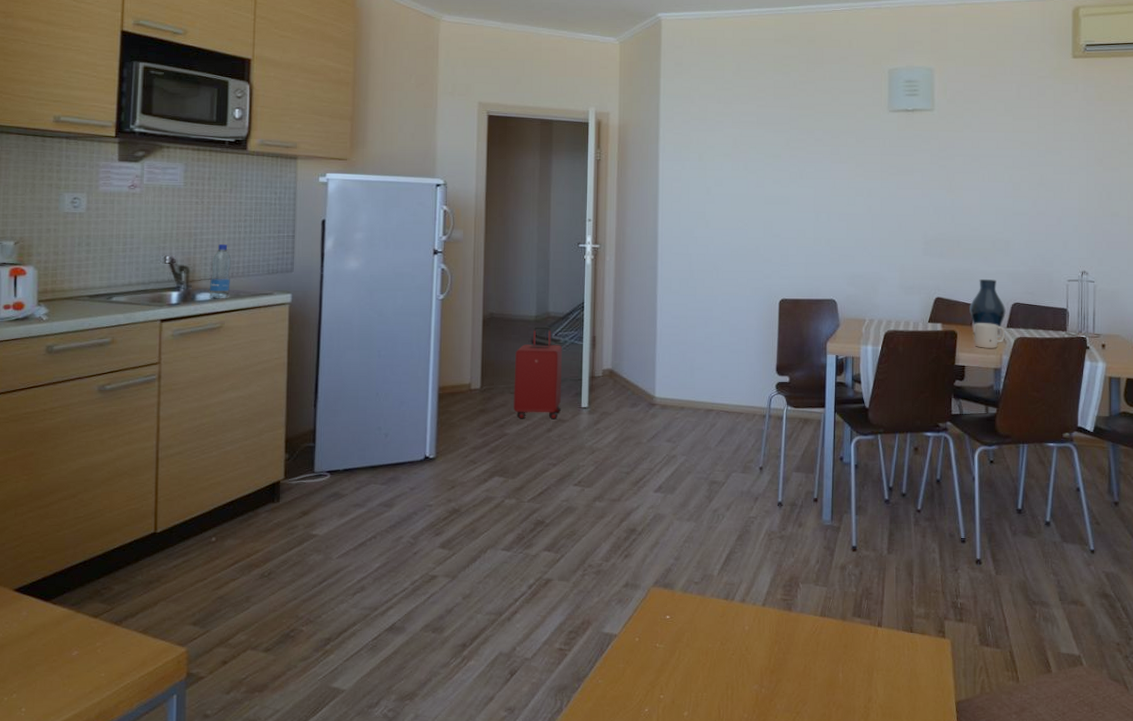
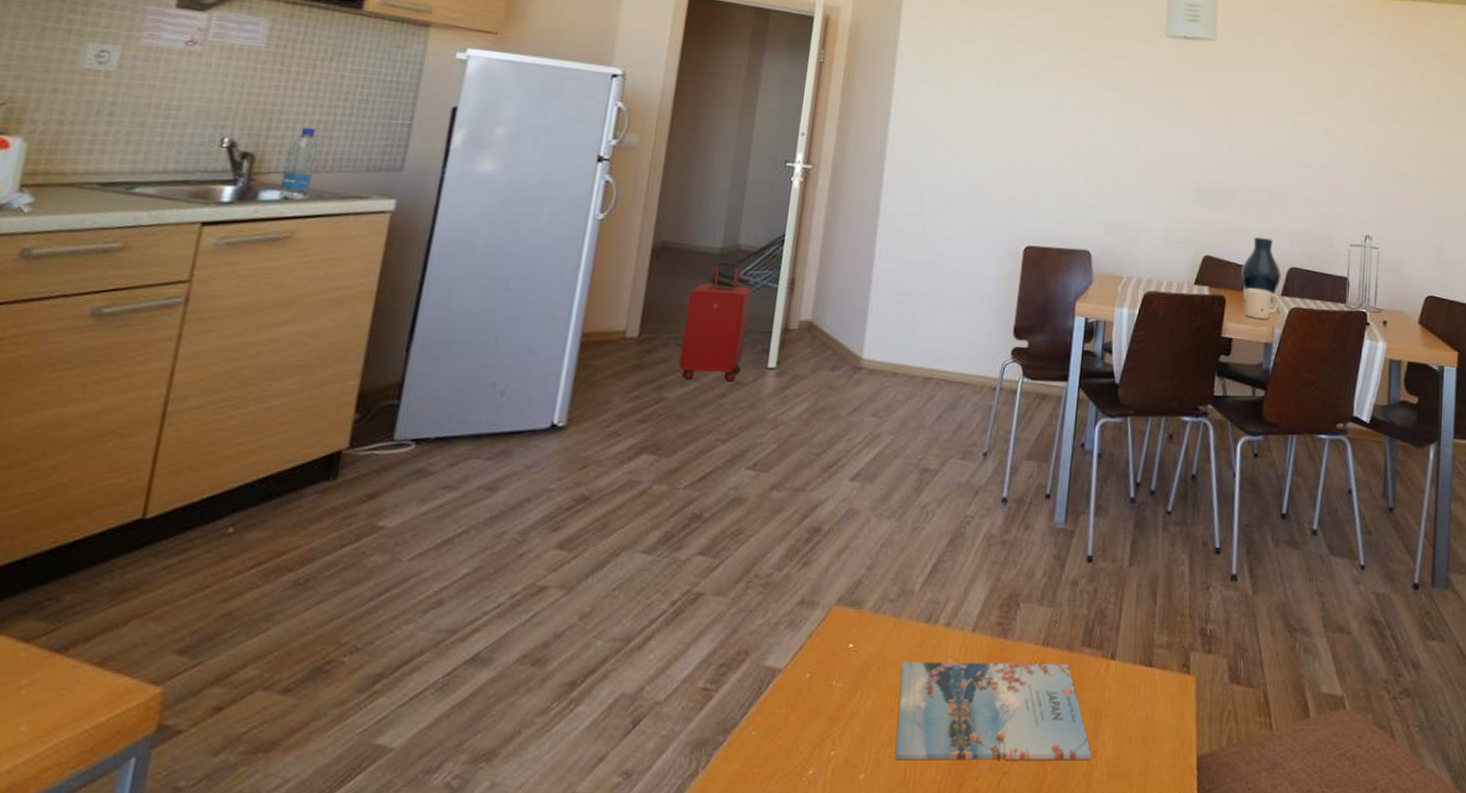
magazine: none [709,629,867,703] -> present [895,661,1092,761]

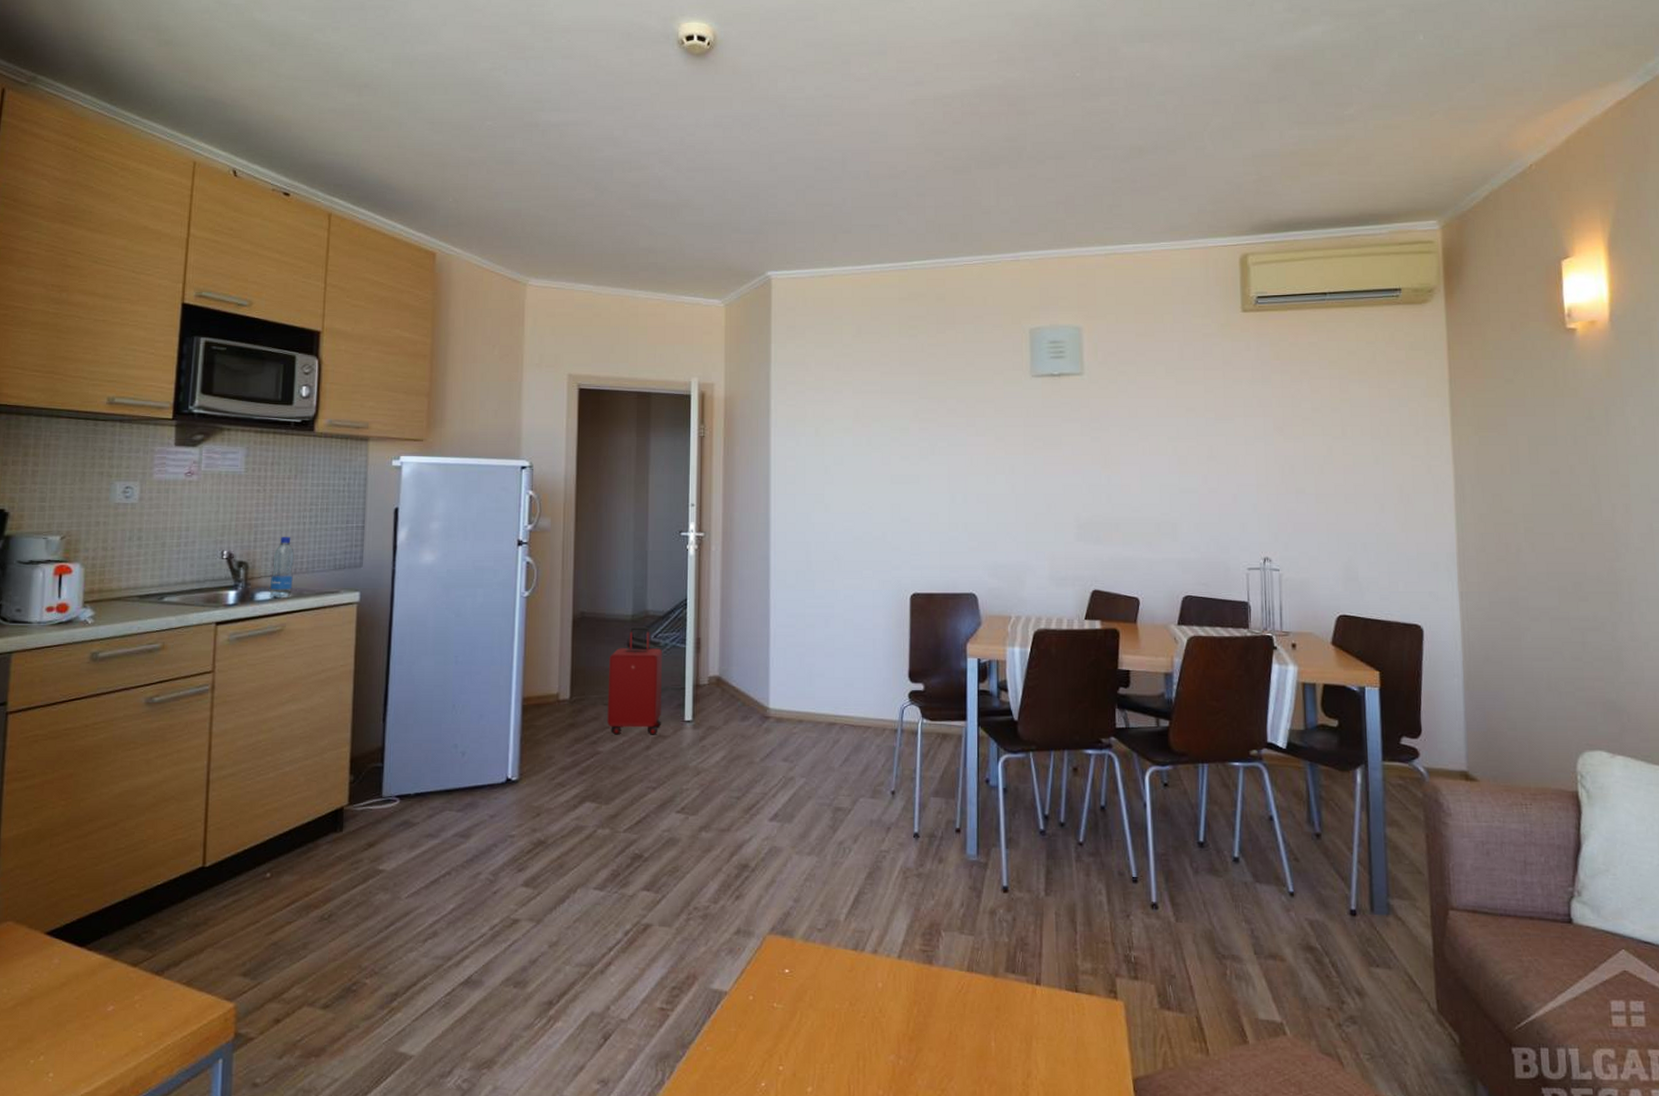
magazine: present [895,661,1092,761] -> none [835,985,1026,1079]
vase: present [1241,237,1281,309] -> none [1133,568,1176,638]
mug: present [1244,288,1279,319] -> none [1138,620,1176,649]

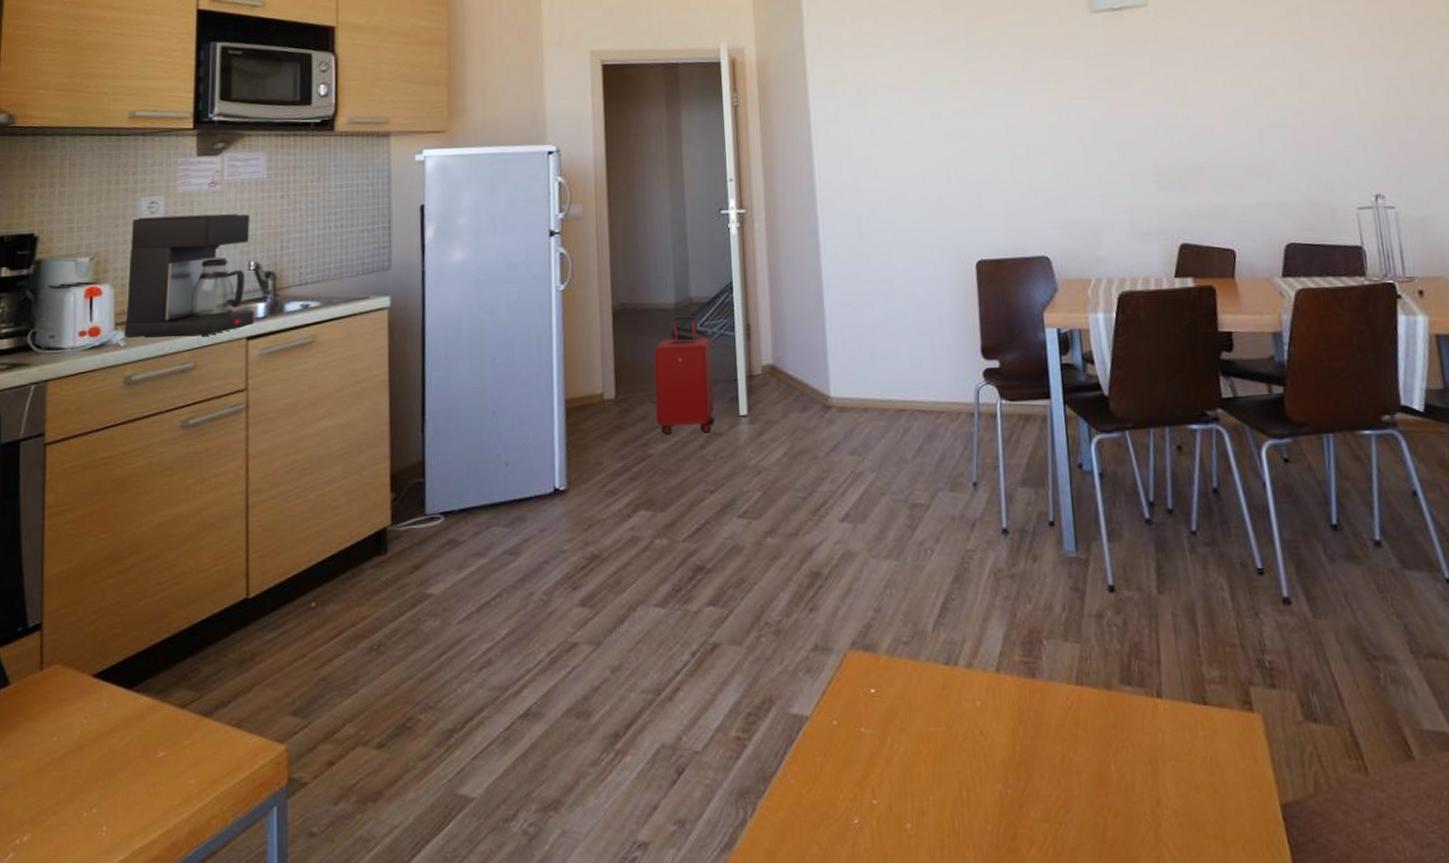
coffee maker: none [93,502,225,618] -> present [124,213,254,337]
bottle: present [270,537,295,599] -> none [299,243,322,309]

